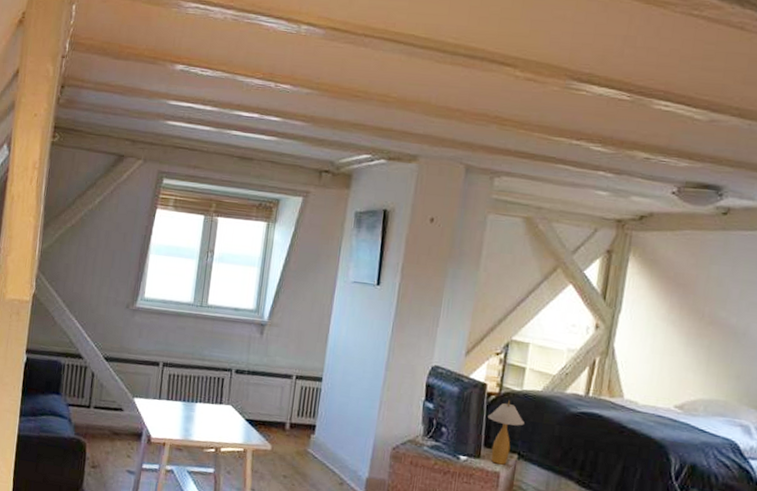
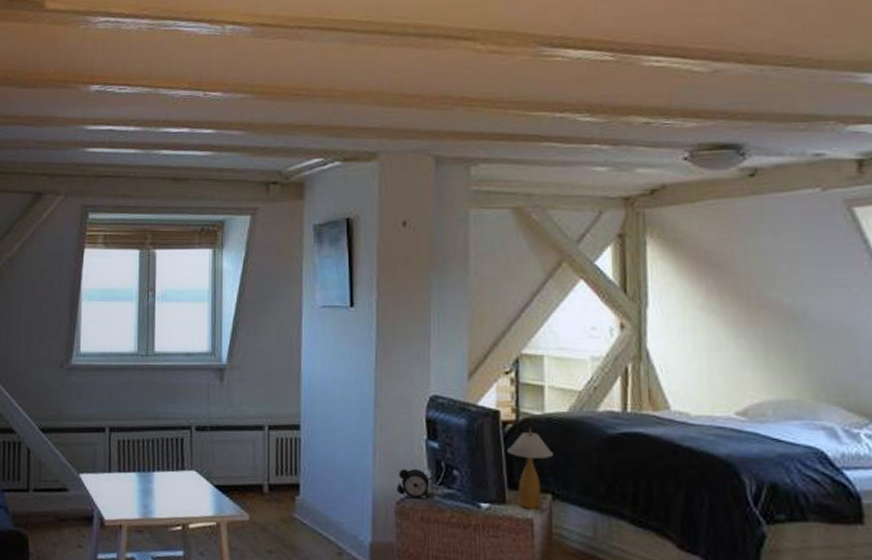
alarm clock: none [393,422,425,447] -> present [396,469,433,499]

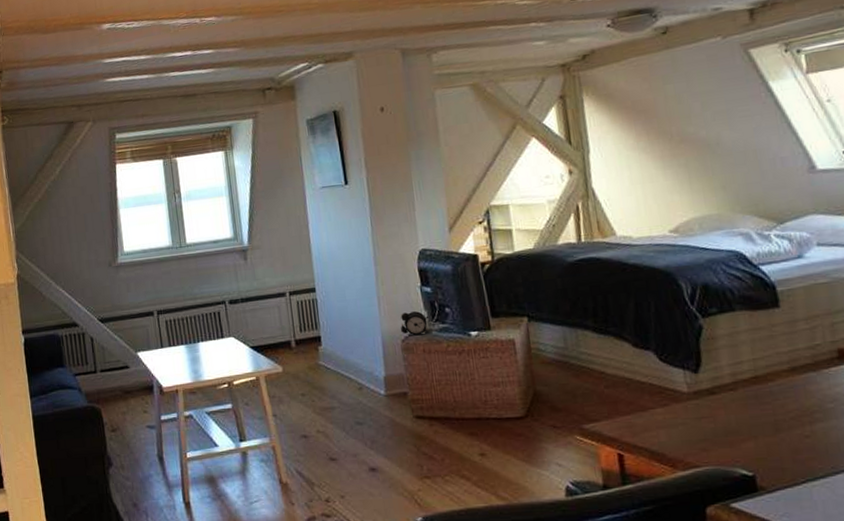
table lamp: present [507,428,553,509] -> none [487,265,525,332]

